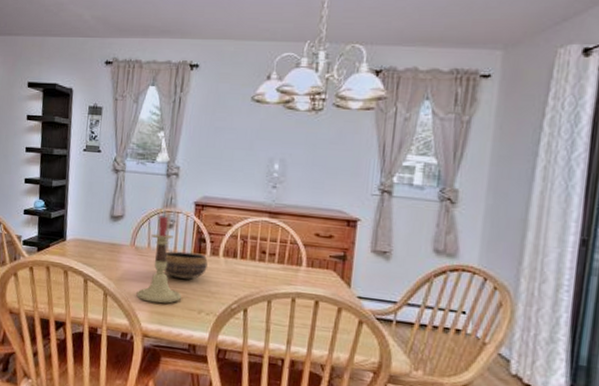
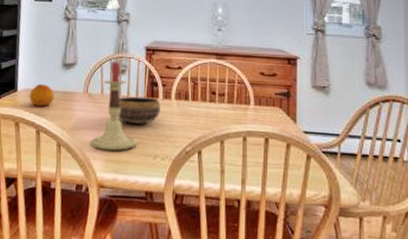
fruit: none [77,234,102,257] -> present [29,83,55,106]

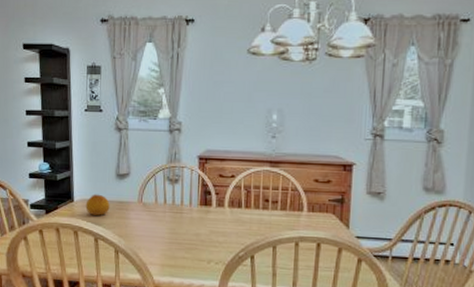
candlestick: present [91,61,136,151] -> none [147,171,190,257]
bowl: present [117,96,161,124] -> none [172,205,214,231]

